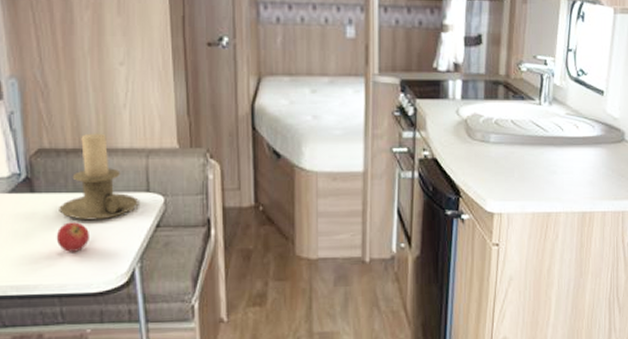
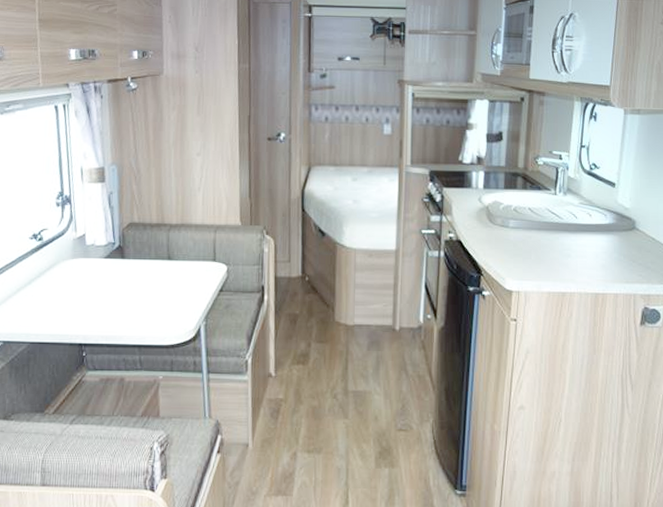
fruit: present [56,222,89,252] -> none [139,284,166,310]
candle holder: present [59,133,139,221] -> none [143,211,207,284]

